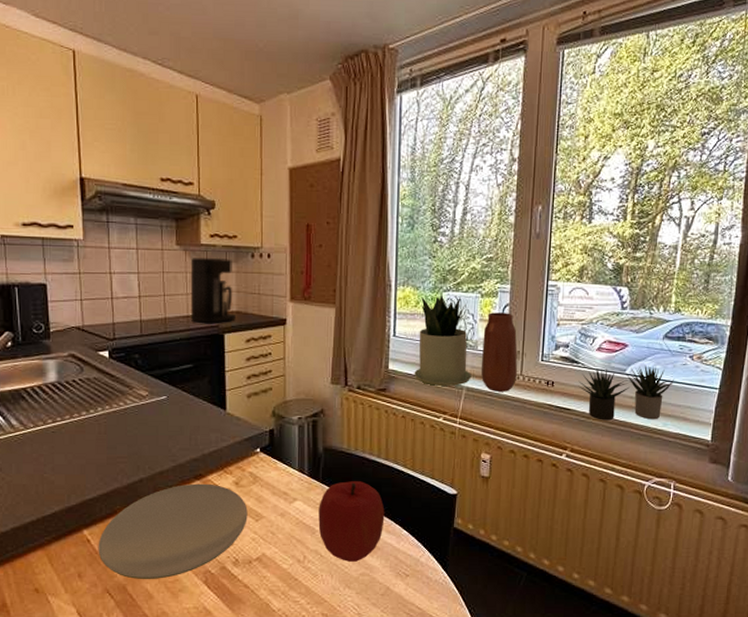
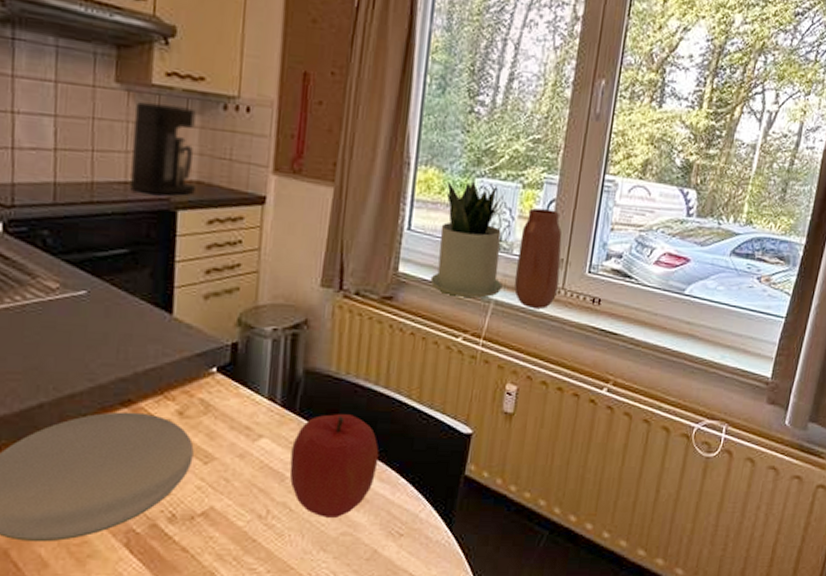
succulent plant: present [578,364,675,421] -> none [629,284,739,351]

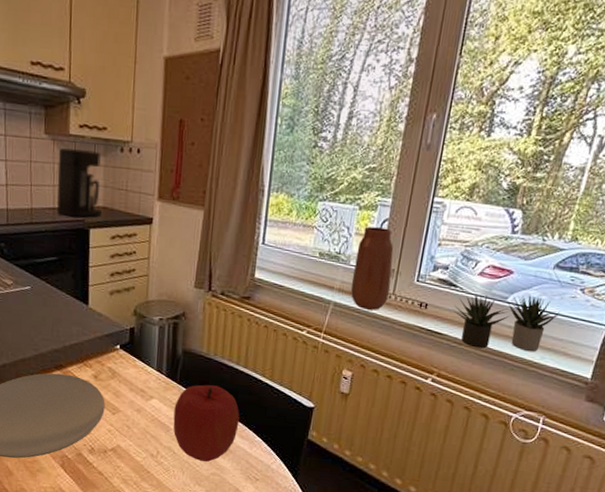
planter: present [430,181,504,298] -> none [280,204,343,300]
succulent plant: none [629,284,739,351] -> present [453,294,561,352]

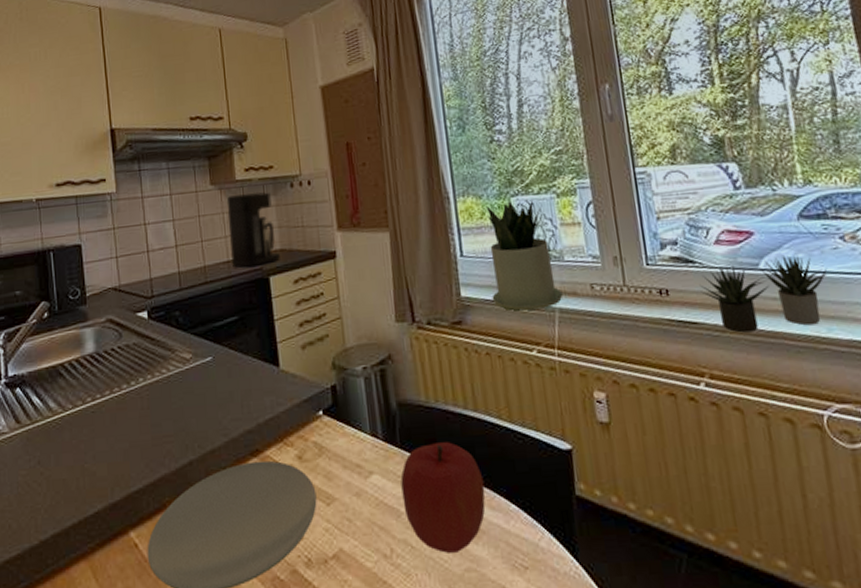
planter: none [280,204,343,300] -> present [486,200,563,311]
vase: present [350,226,394,310] -> none [567,211,620,310]

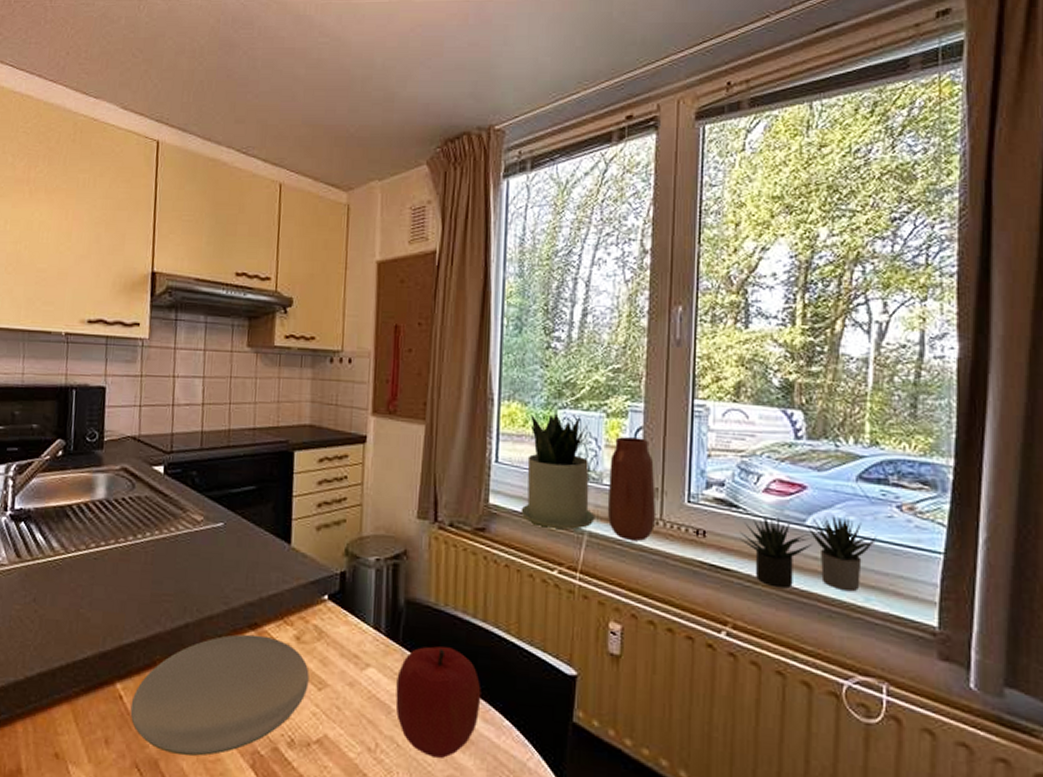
coffee maker: present [226,192,280,268] -> none [258,361,308,439]
vase: none [567,211,620,310] -> present [607,437,657,541]

